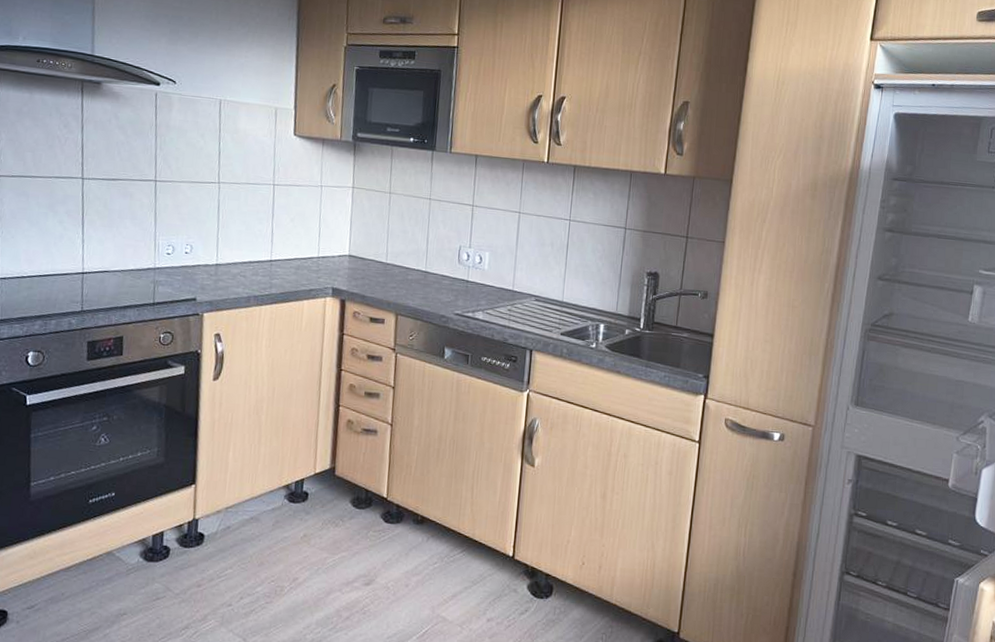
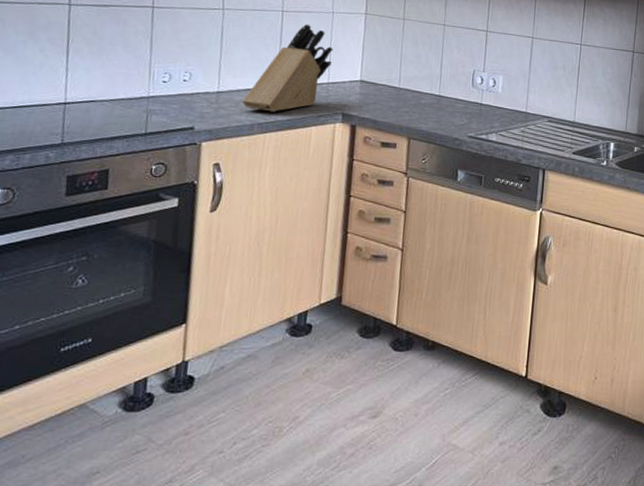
knife block: none [239,197,323,285] -> present [242,23,333,112]

